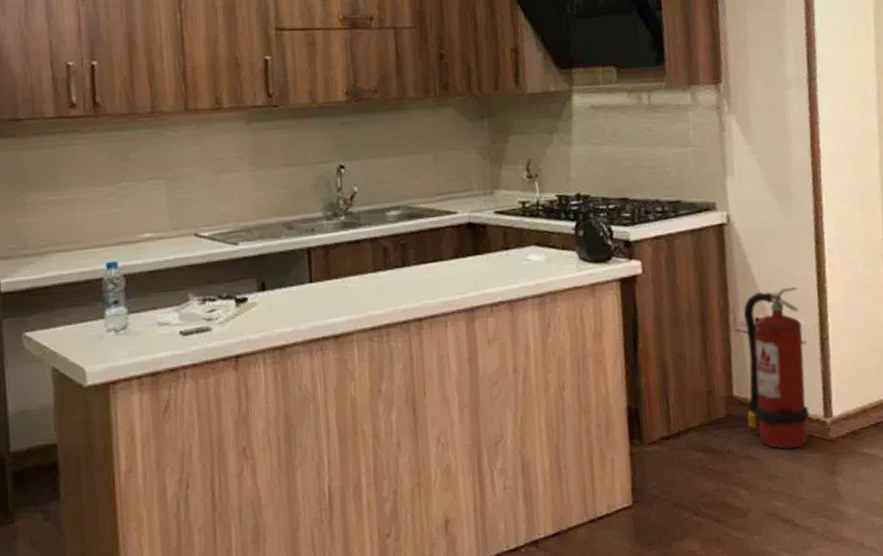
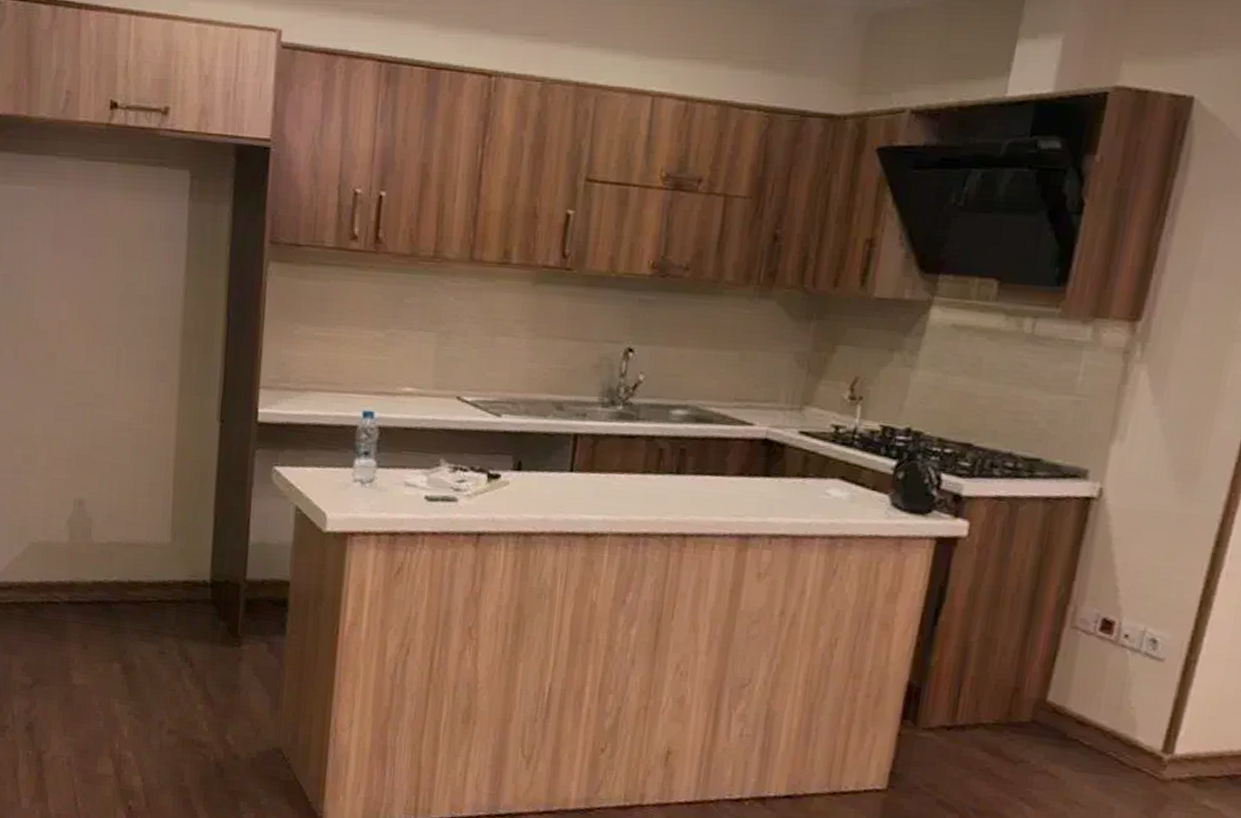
fire extinguisher: present [743,286,810,449] -> none [1055,587,1172,778]

